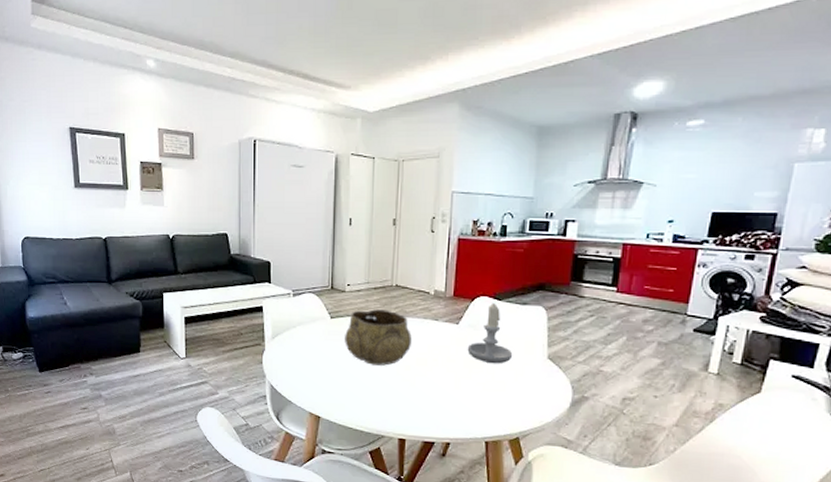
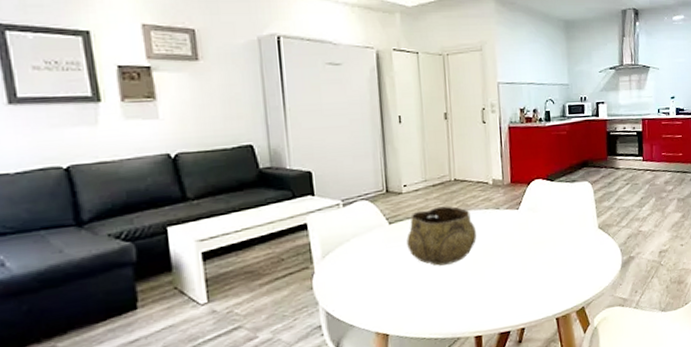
candle: present [467,302,513,364] -> none [529,183,570,243]

